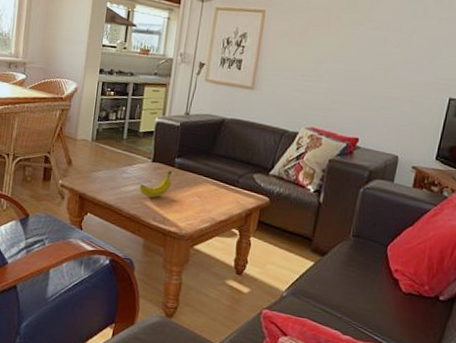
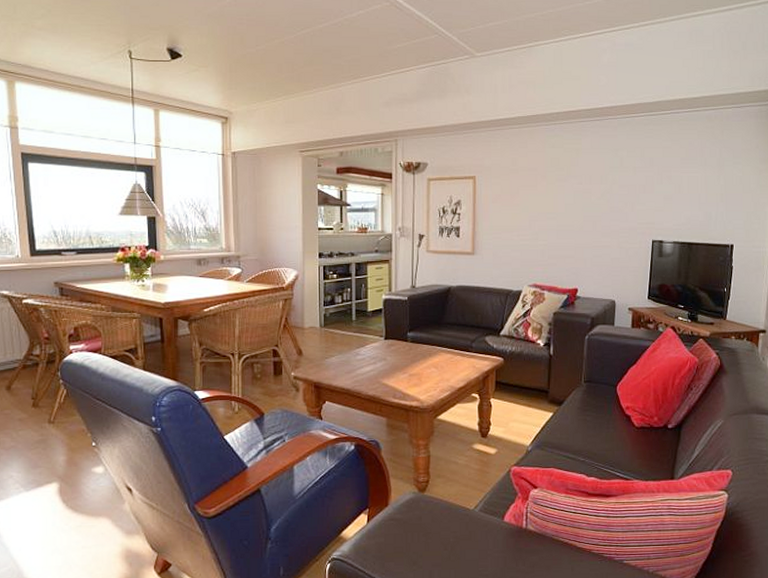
fruit: present [139,170,172,198] -> none [375,345,407,376]

